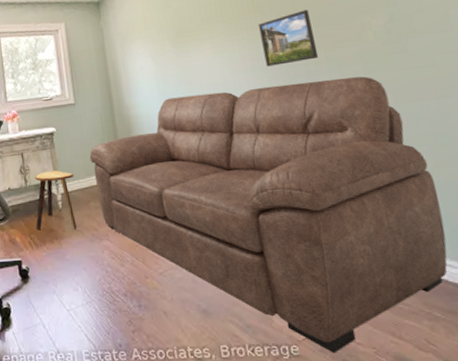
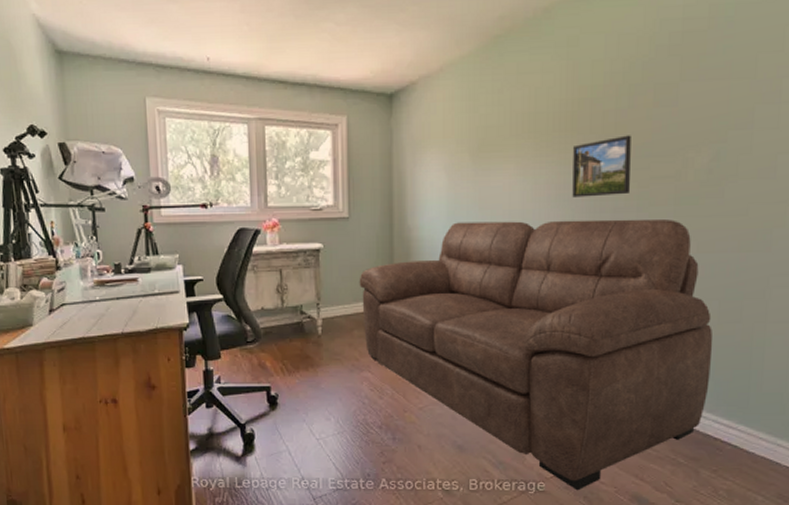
stool: present [35,170,77,231] -> none [290,292,339,359]

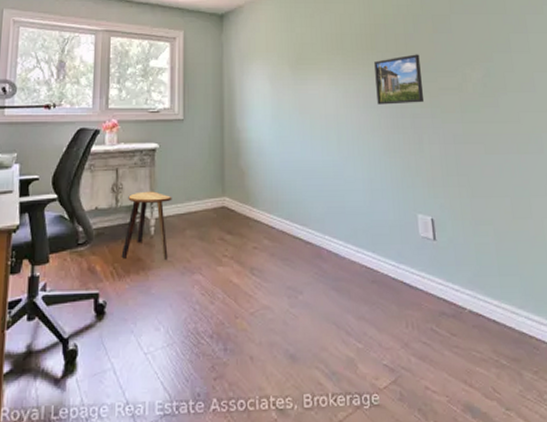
stool: none [290,292,339,359] -> present [121,191,172,261]
sofa: present [359,219,713,491] -> none [192,124,516,403]

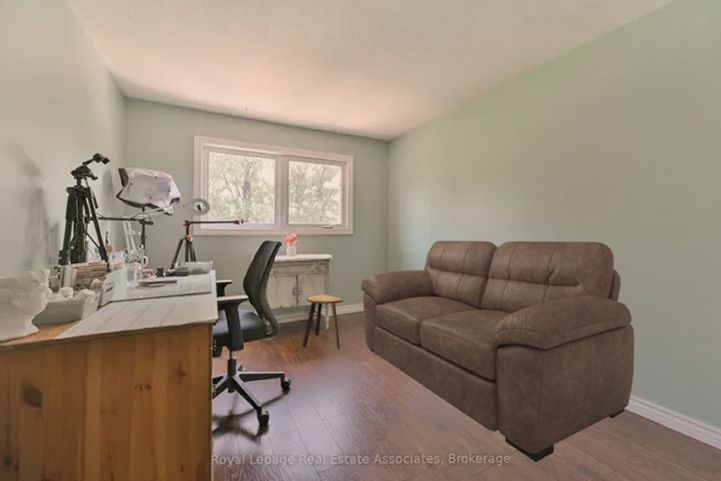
sofa: none [192,124,516,403] -> present [360,240,635,463]
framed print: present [374,54,425,105] -> none [525,178,569,223]

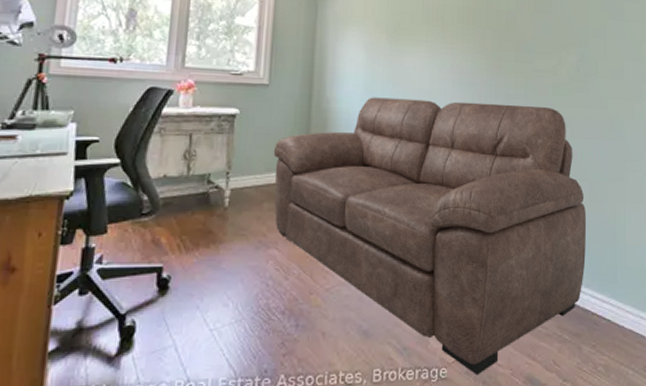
stool: present [302,294,344,350] -> none [190,160,251,234]

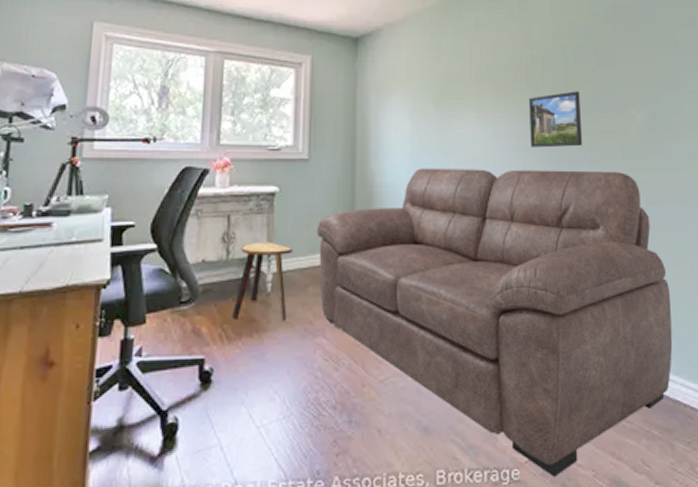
stool: none [190,160,251,234] -> present [231,242,293,322]
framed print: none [473,33,519,83] -> present [529,91,583,148]

